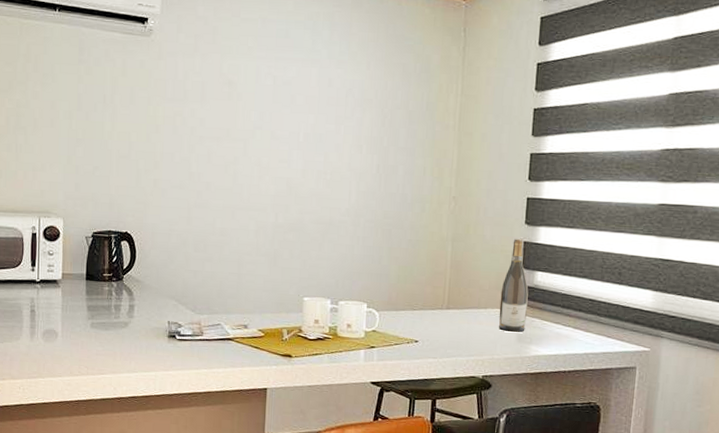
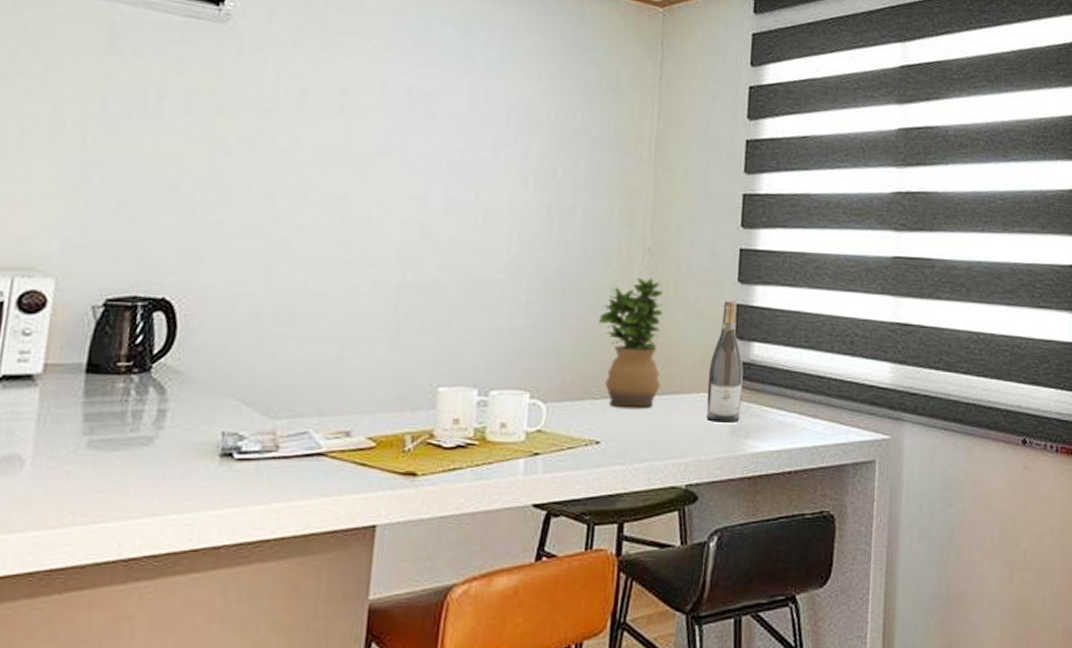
potted plant: none [415,220,466,320] -> present [597,277,663,410]

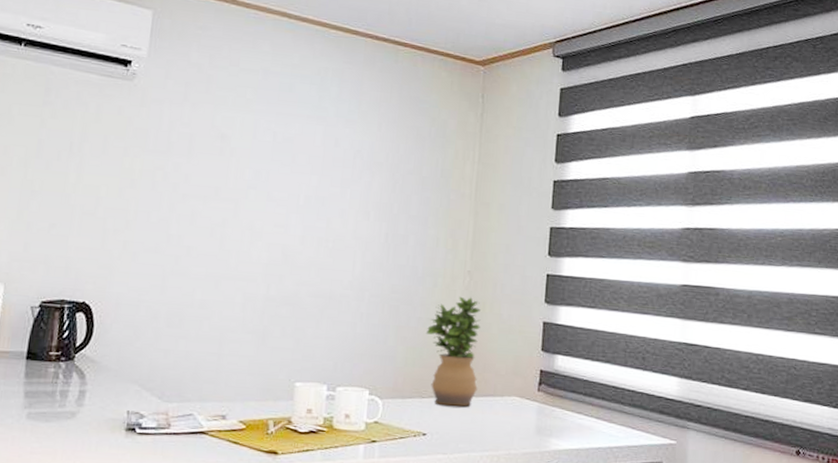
wine bottle: present [706,301,743,424] -> none [516,319,548,424]

